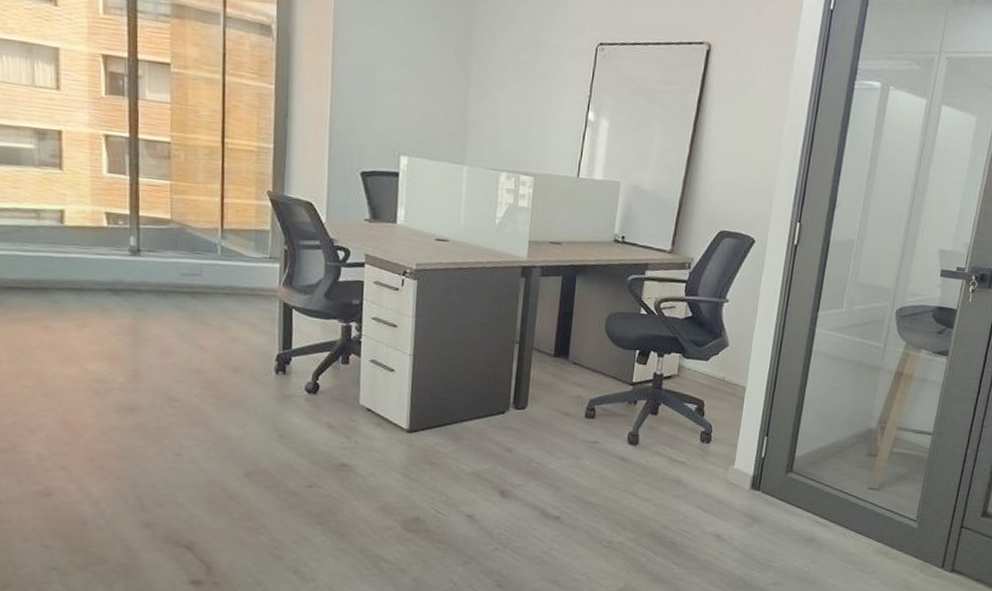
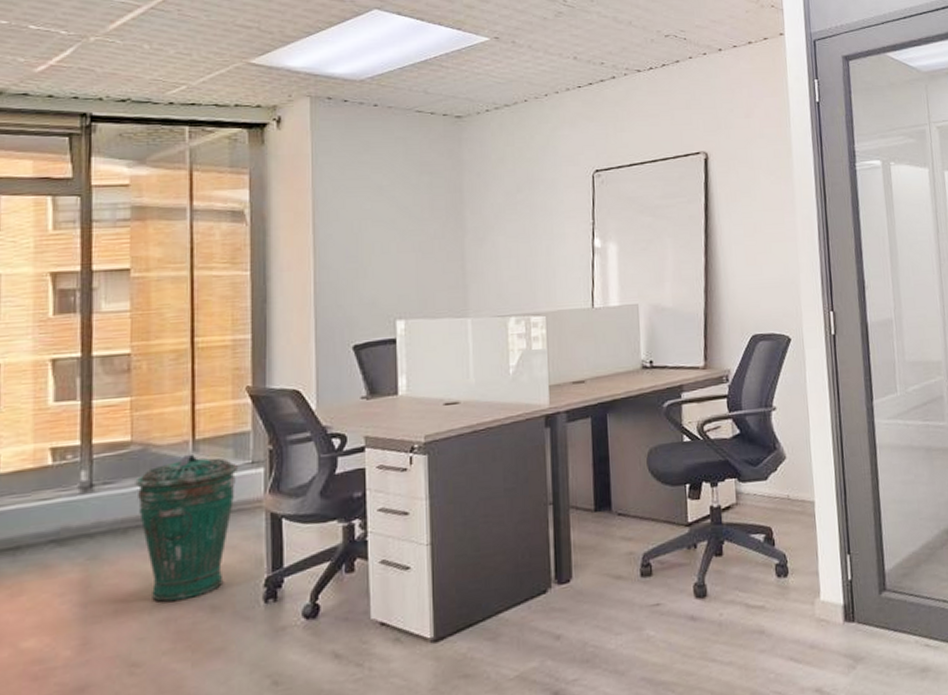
trash can: none [174,241,258,358] -> present [135,455,238,602]

